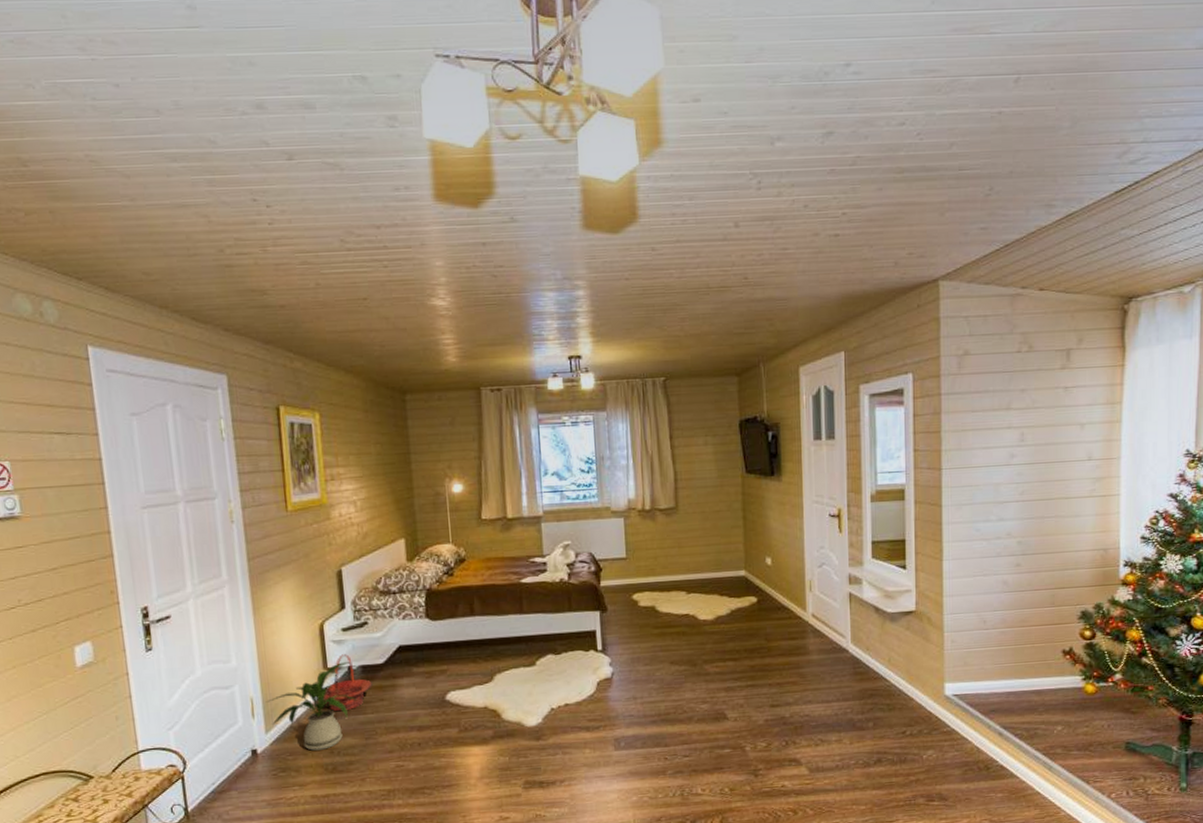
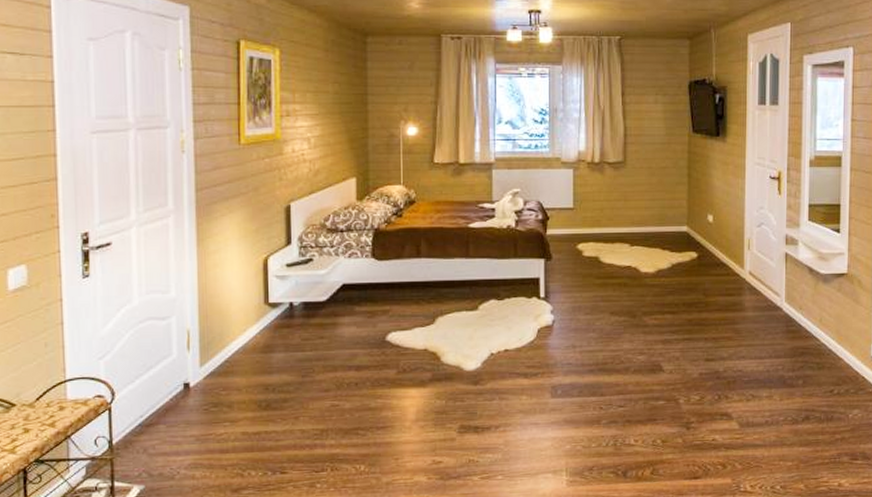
house plant: present [265,662,359,751] -> none [202,298,298,386]
basket: present [323,654,373,712] -> none [262,290,313,348]

